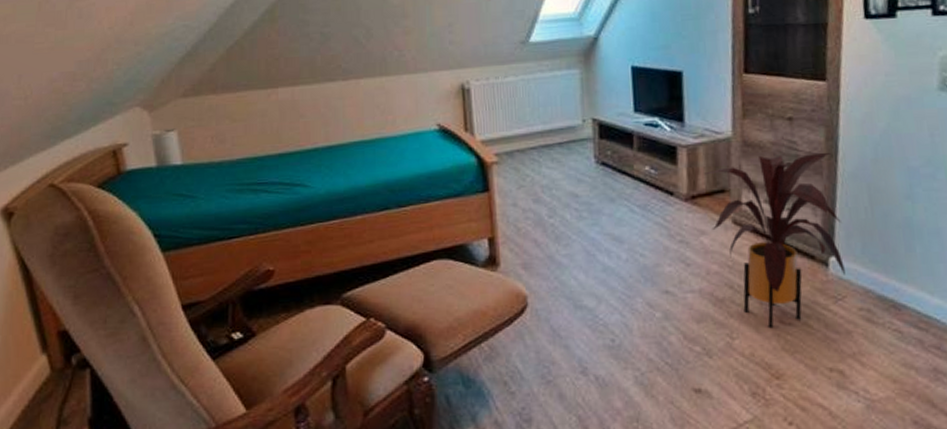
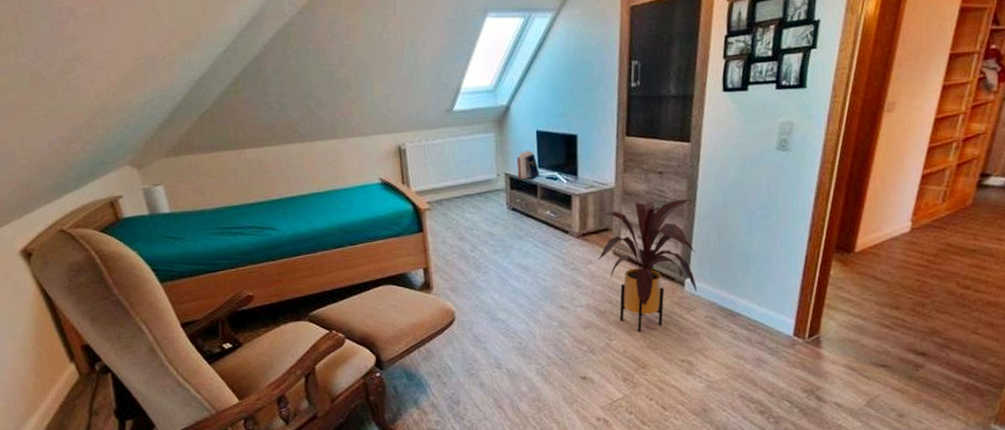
books: none [607,90,637,127] -> present [516,150,540,180]

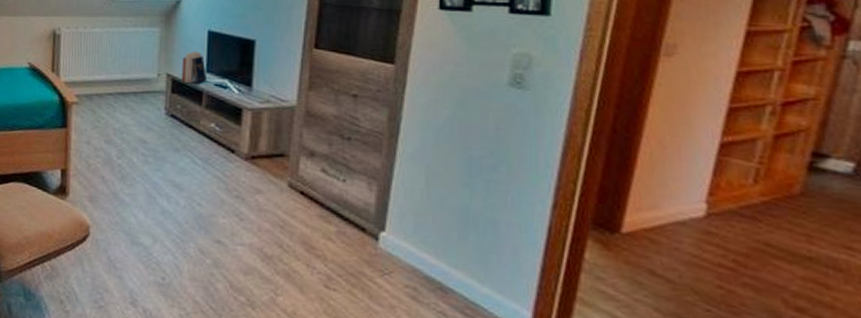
house plant: present [592,199,697,332] -> none [266,126,396,291]

